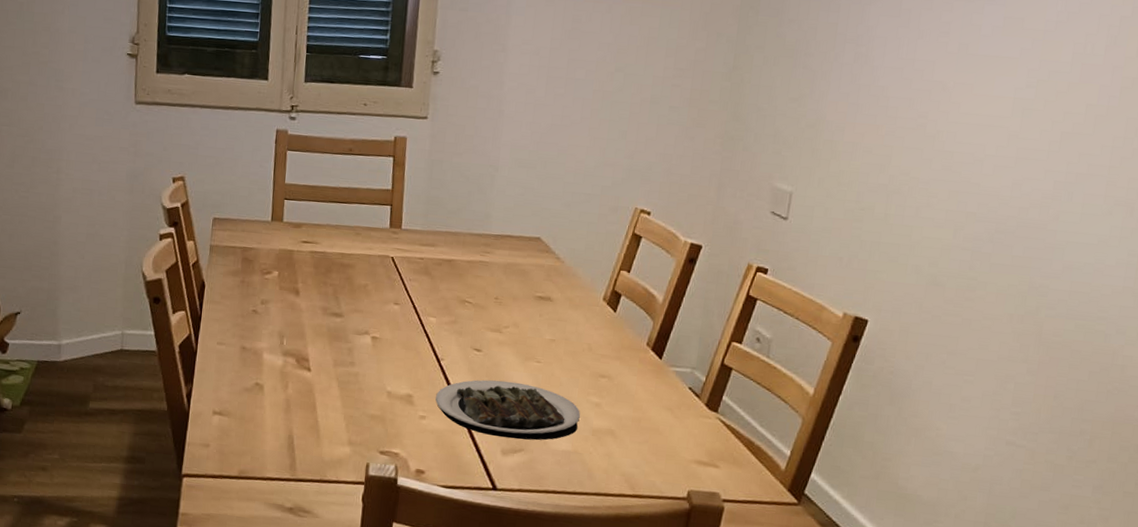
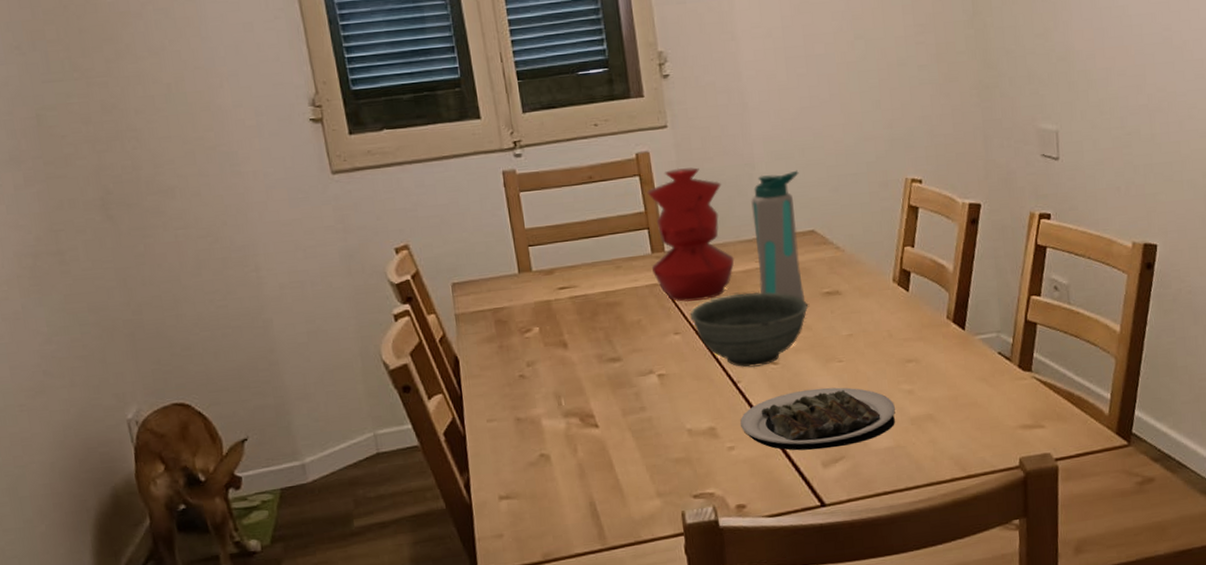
vase: none [386,156,465,280] -> present [646,167,735,302]
bowl: none [411,280,519,350] -> present [689,291,808,368]
water bottle: none [479,178,537,299] -> present [751,170,804,301]

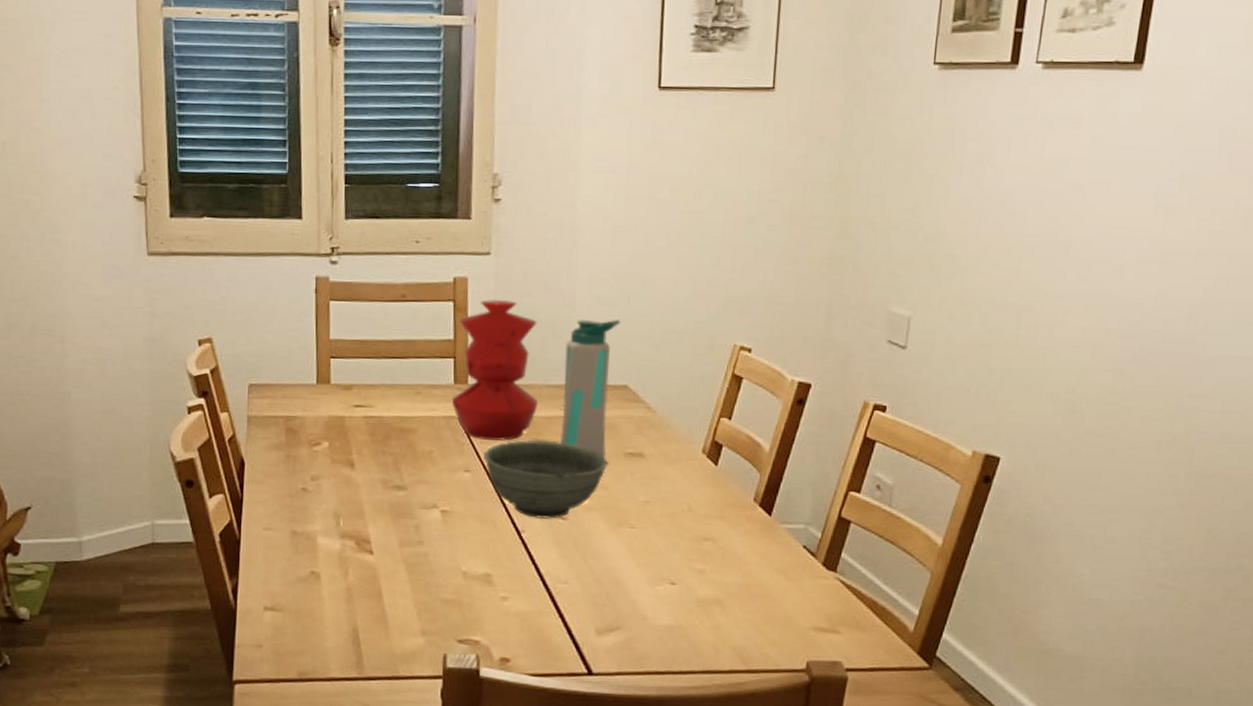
plate: present [740,387,896,451] -> none [518,551,683,617]

